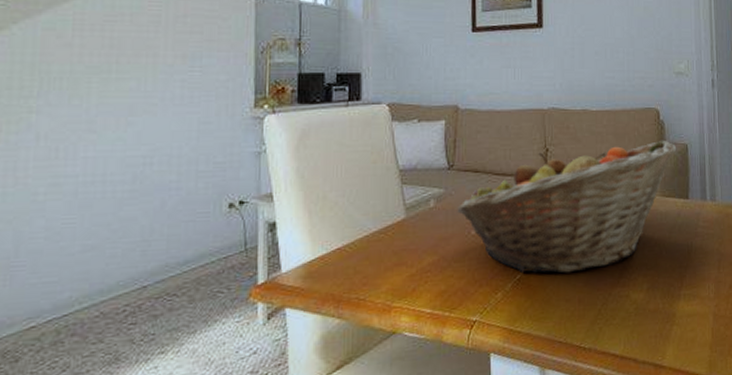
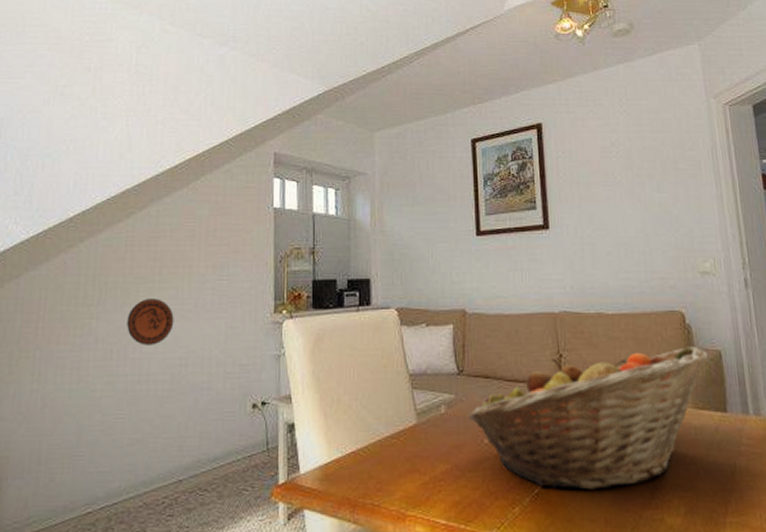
decorative plate: none [76,91,136,143] -> present [127,298,174,346]

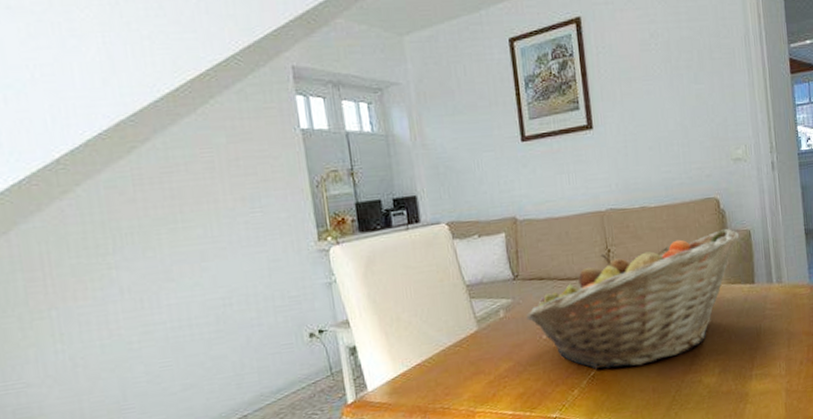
decorative plate: present [127,298,174,346] -> none [152,239,208,290]

